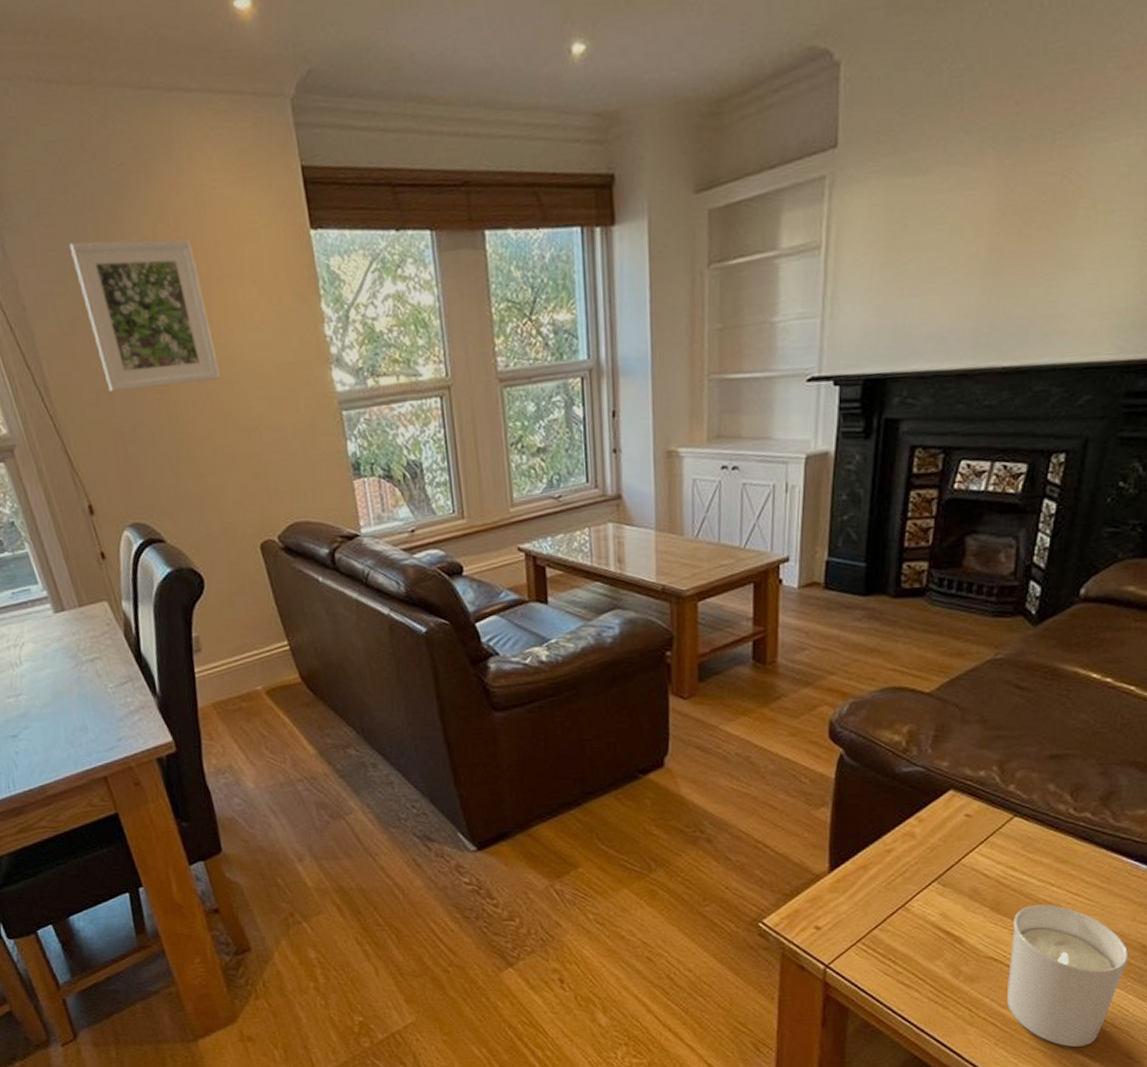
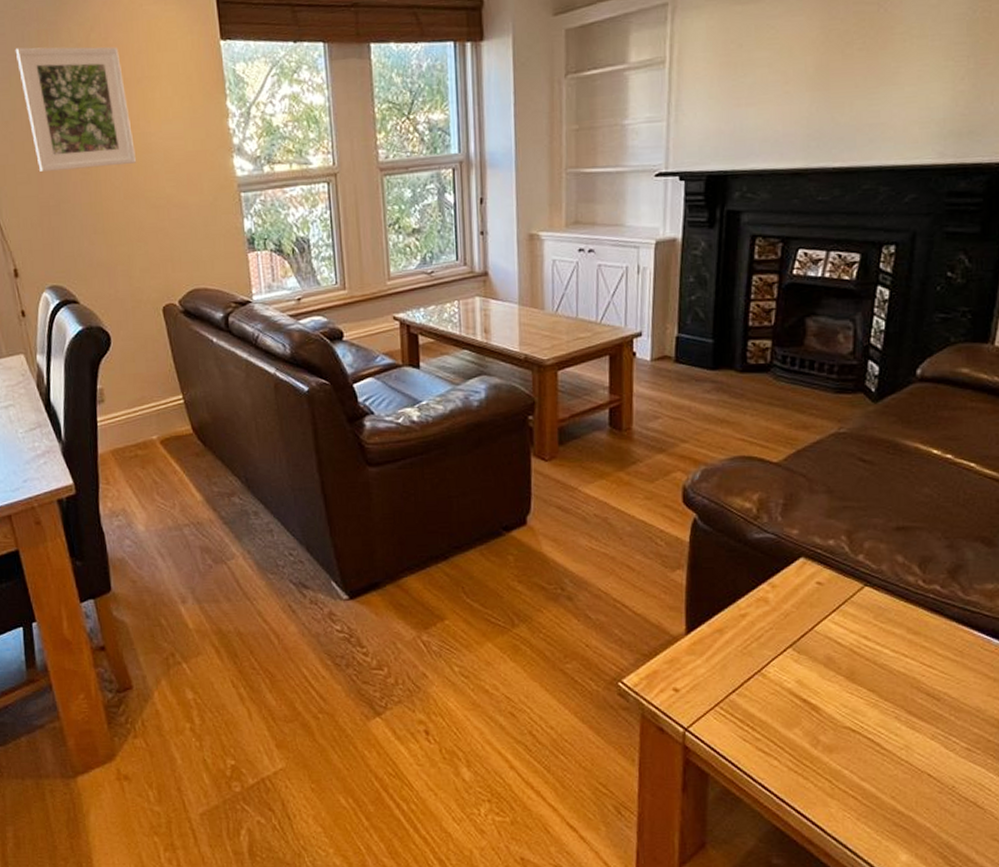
candle holder: present [1006,904,1129,1047] -> none [866,676,987,825]

